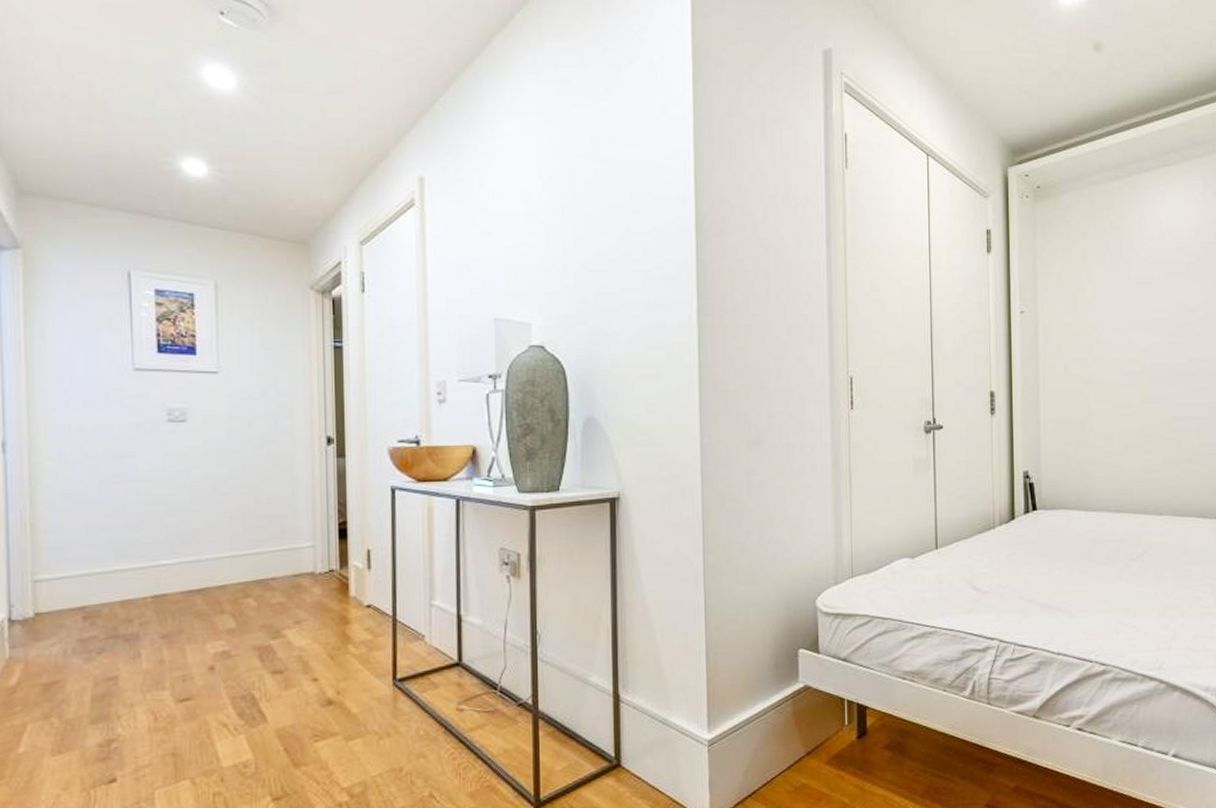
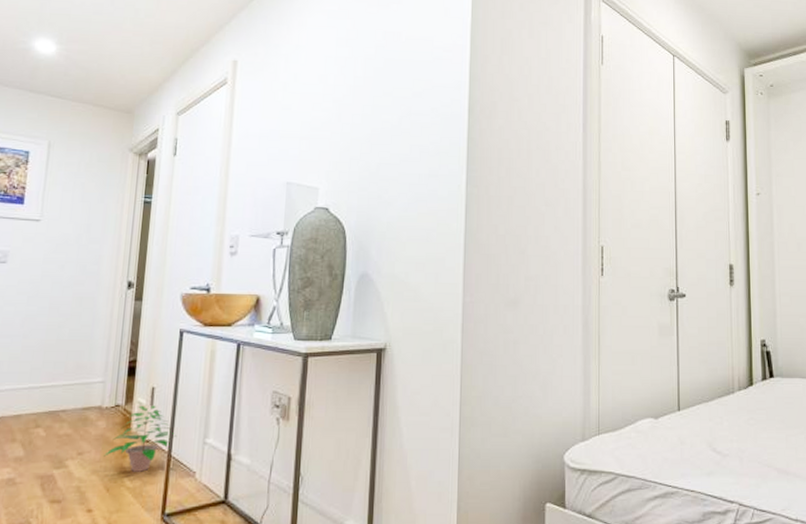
potted plant: none [323,568,401,638] -> present [104,405,178,472]

